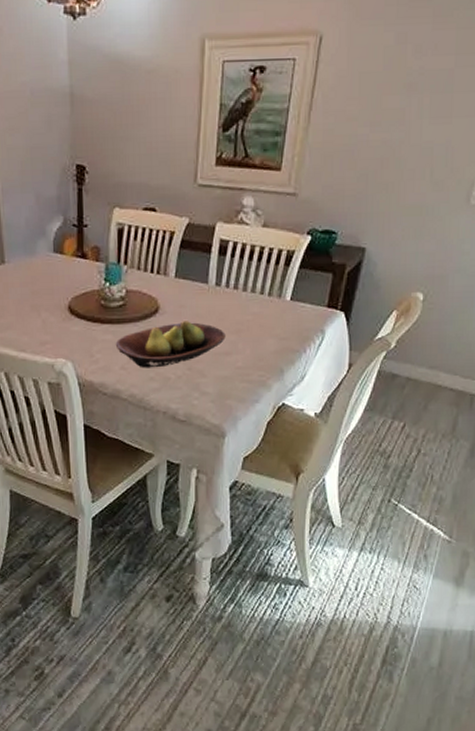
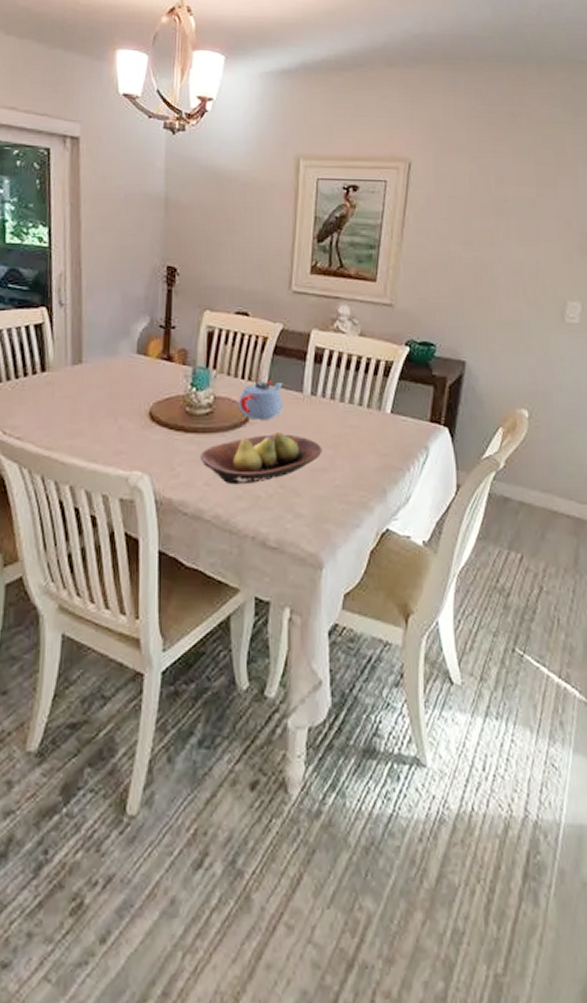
teapot: none [147,274,190,310] -> present [237,381,283,420]

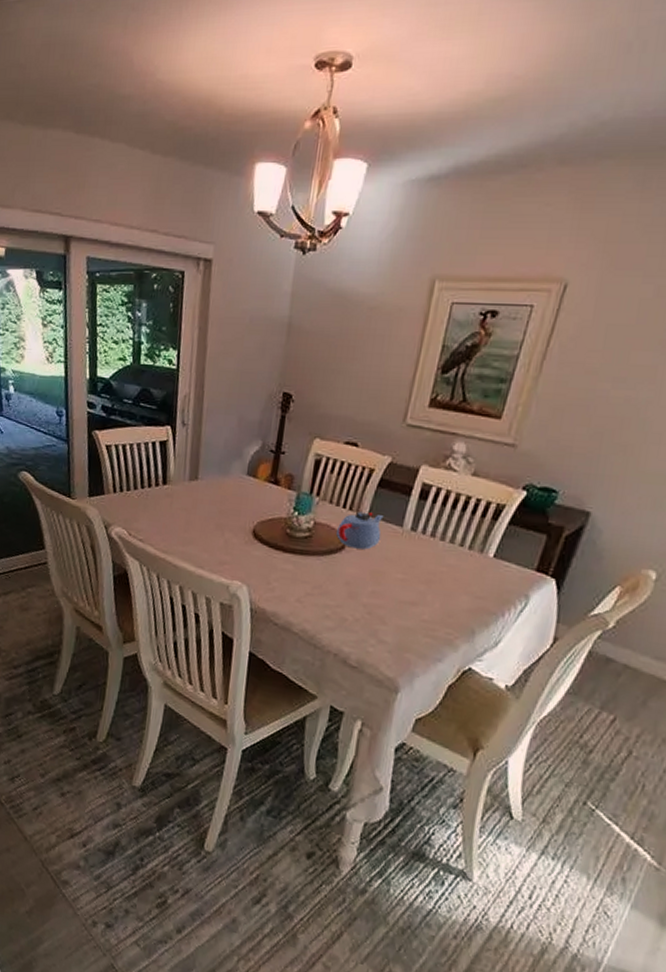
fruit bowl: present [199,432,322,485] -> none [294,562,415,607]

